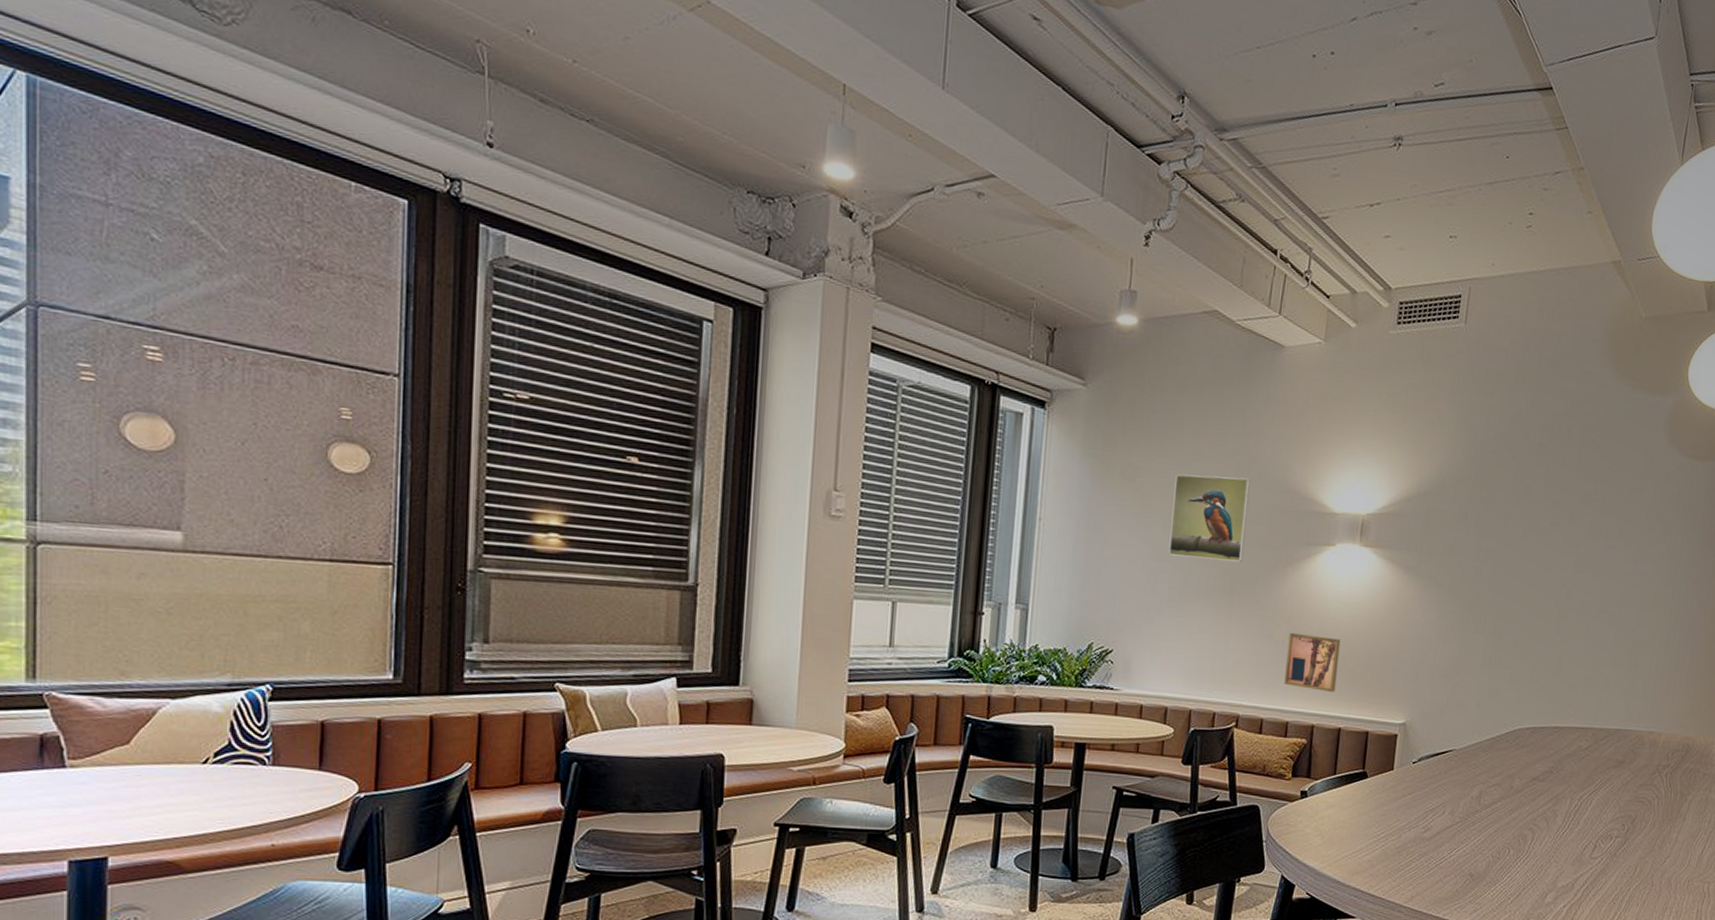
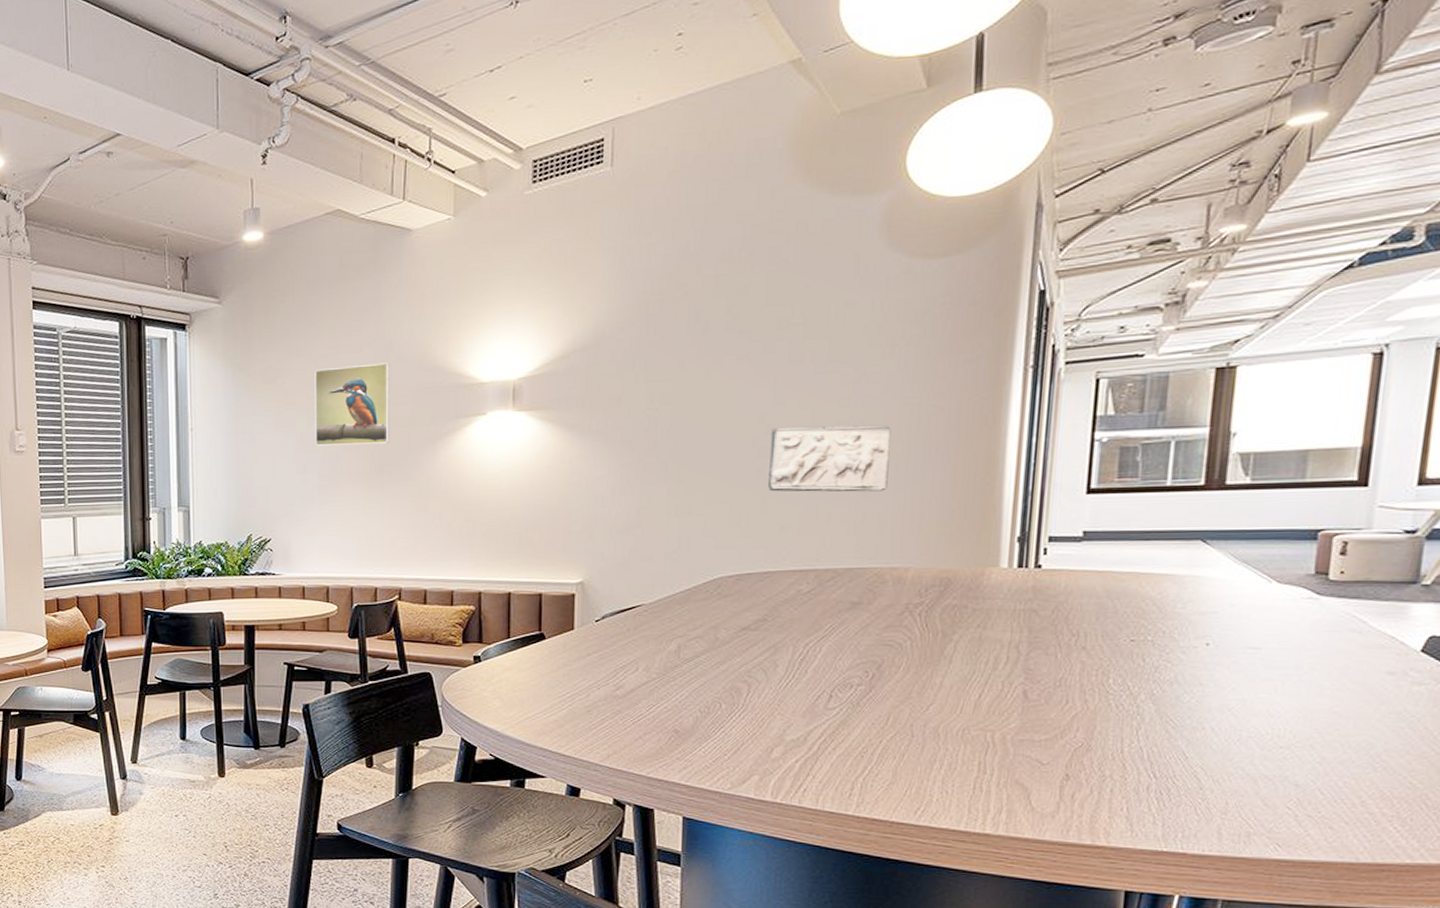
wall art: present [1284,632,1341,692] -> none [445,504,502,558]
stone relief: none [1564,593,1659,662] -> present [768,425,891,492]

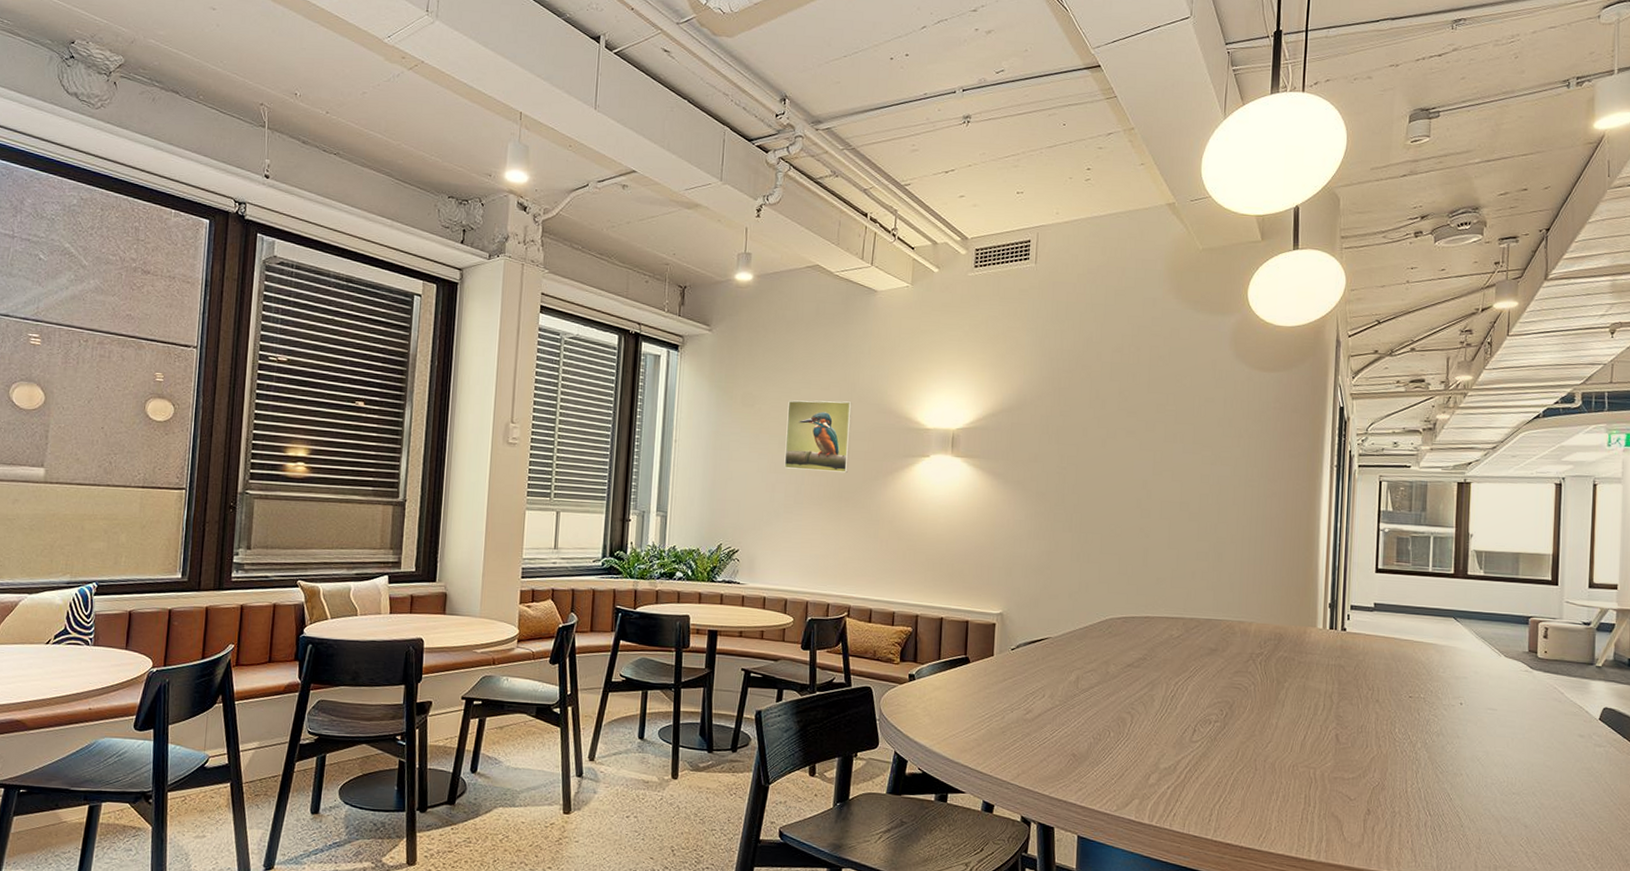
stone relief: present [768,425,891,492] -> none [1148,494,1239,556]

